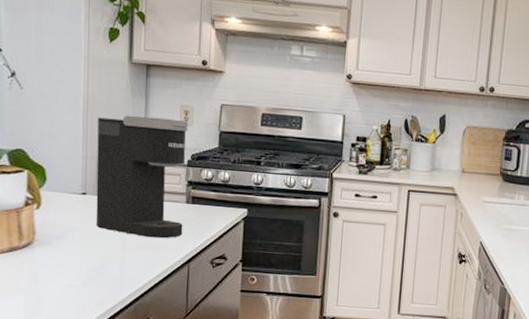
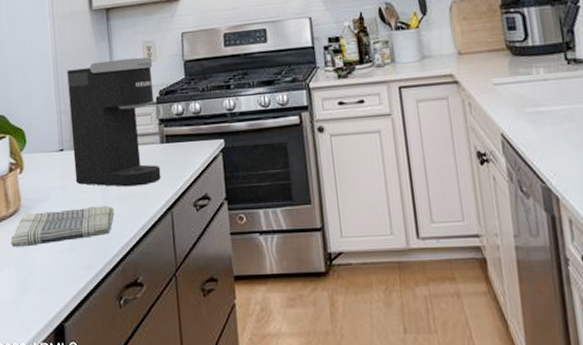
dish towel: none [21,247,132,279] -> present [11,205,114,248]

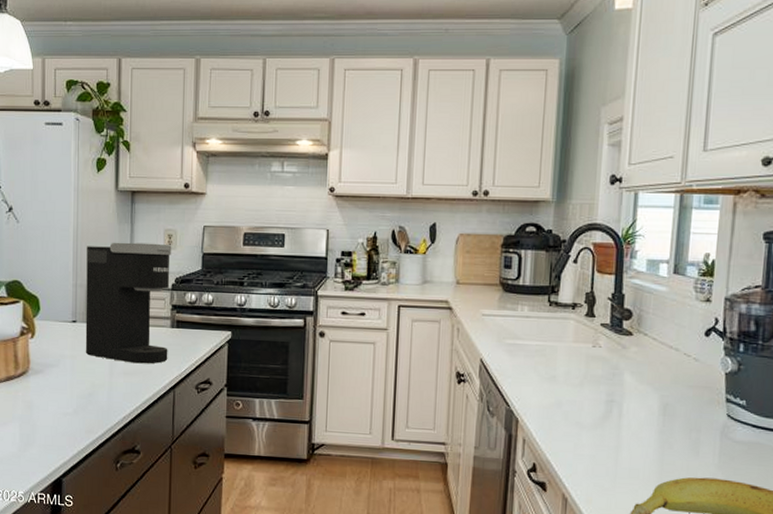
dish towel: present [11,205,114,248] -> none [17,375,120,407]

